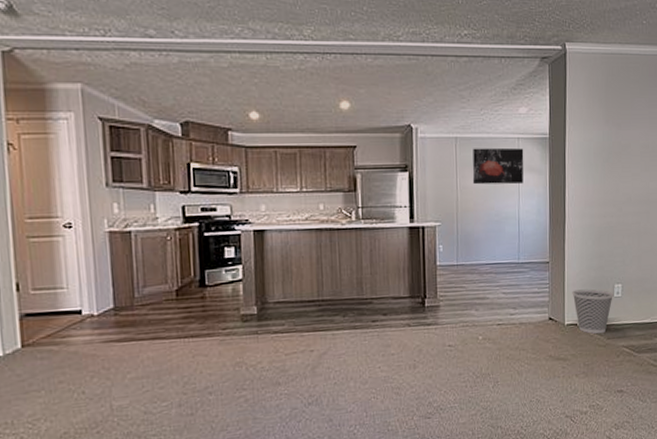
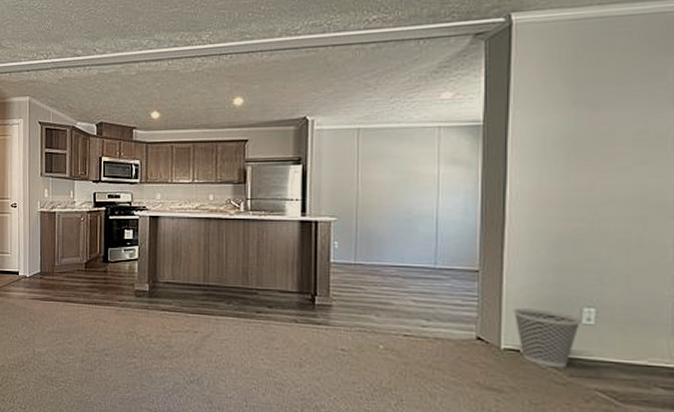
wall art: present [472,147,524,185] -> none [377,138,447,179]

